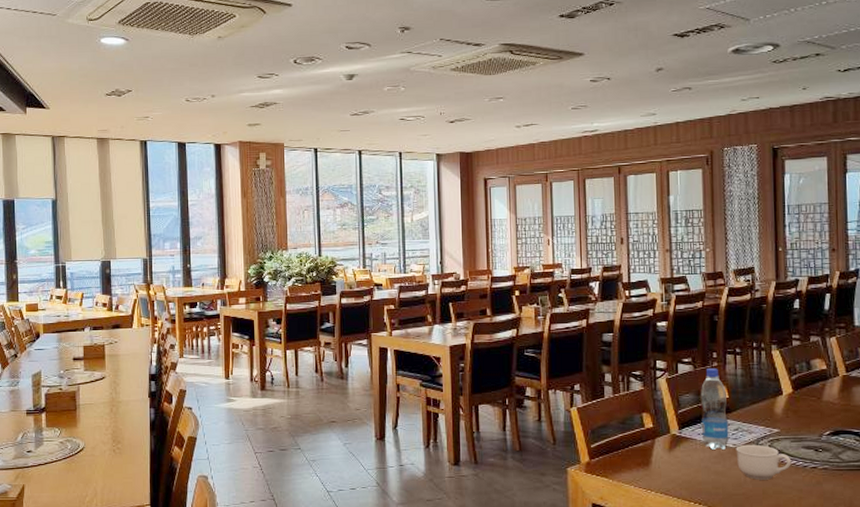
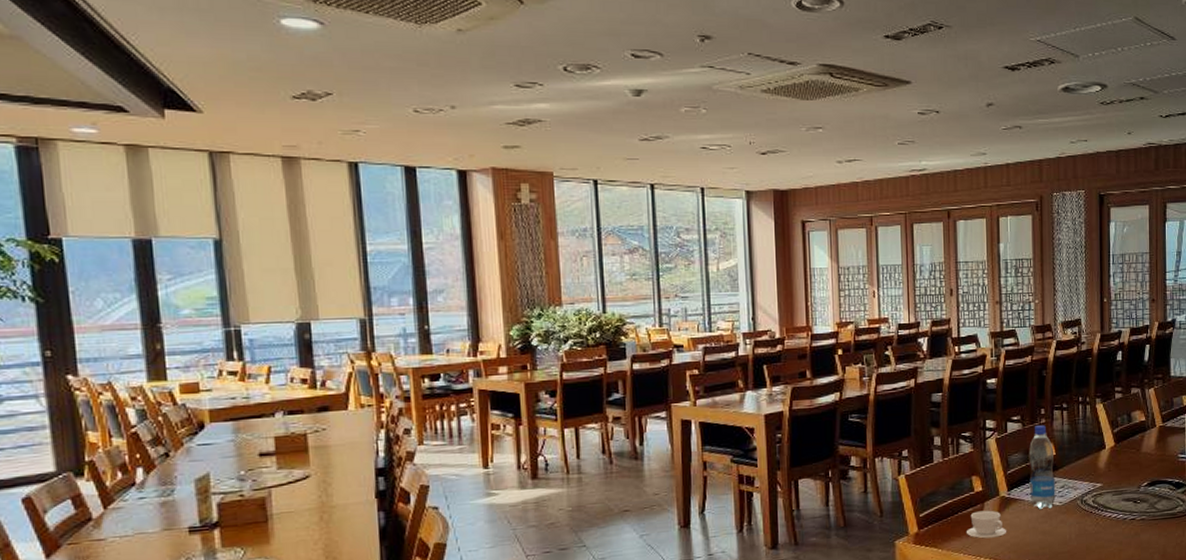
teacup: none [636,446,679,473] -> present [966,510,1007,539]
teacup: present [736,444,792,480] -> none [1062,500,1113,536]

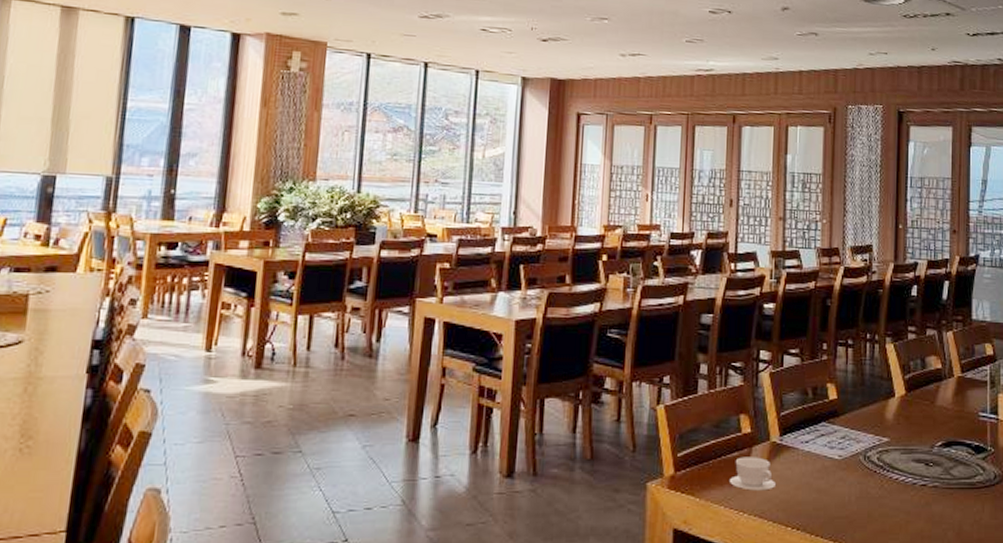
bottle: present [1028,425,1056,509] -> none [805,362,835,462]

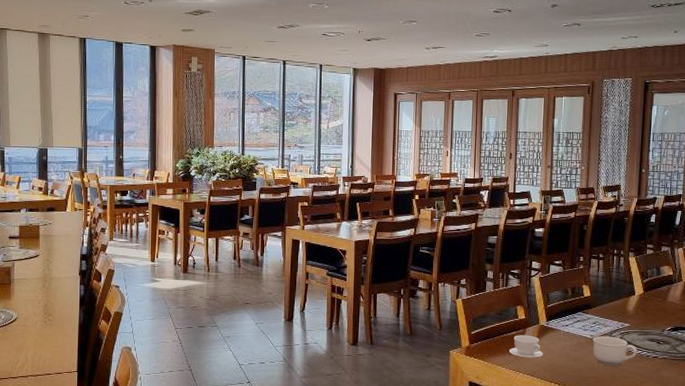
teacup: none [841,456,900,500] -> present [592,336,638,366]

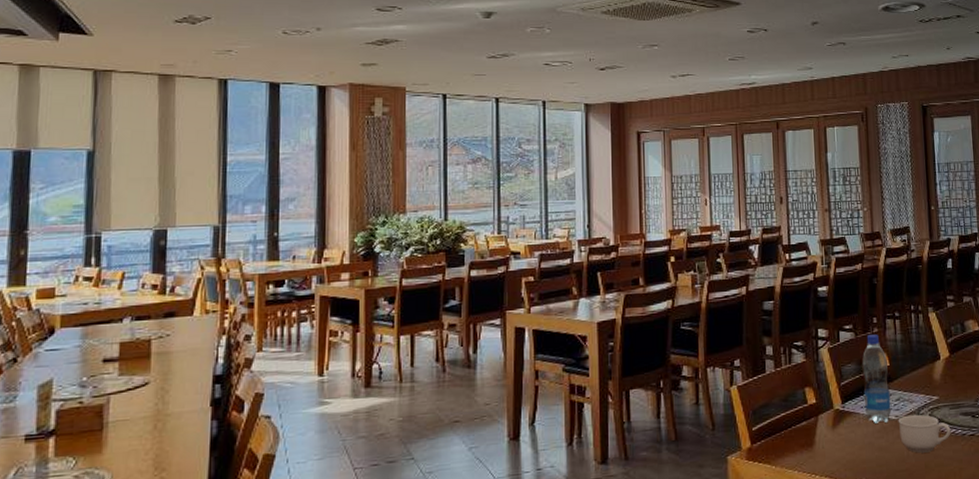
teacup: present [509,335,544,358] -> none [800,424,843,455]
bottle: none [565,270,589,339] -> present [862,334,891,423]

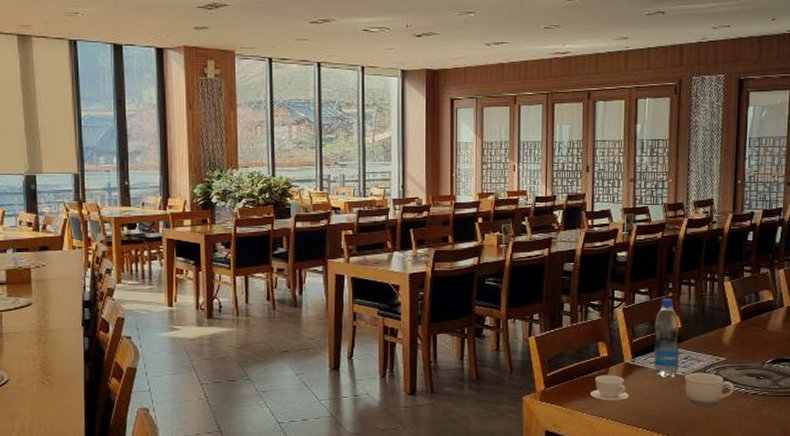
teacup: none [800,424,843,455] -> present [590,375,630,401]

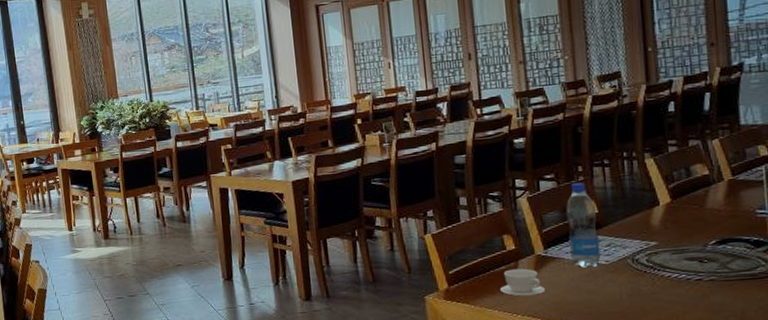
teacup: present [684,372,735,406] -> none [609,259,673,296]

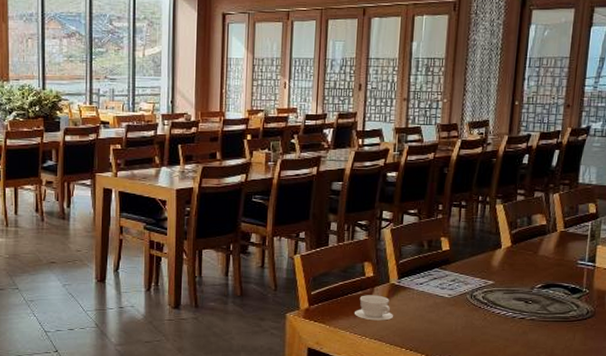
bottle: present [565,183,601,268] -> none [420,220,448,299]

